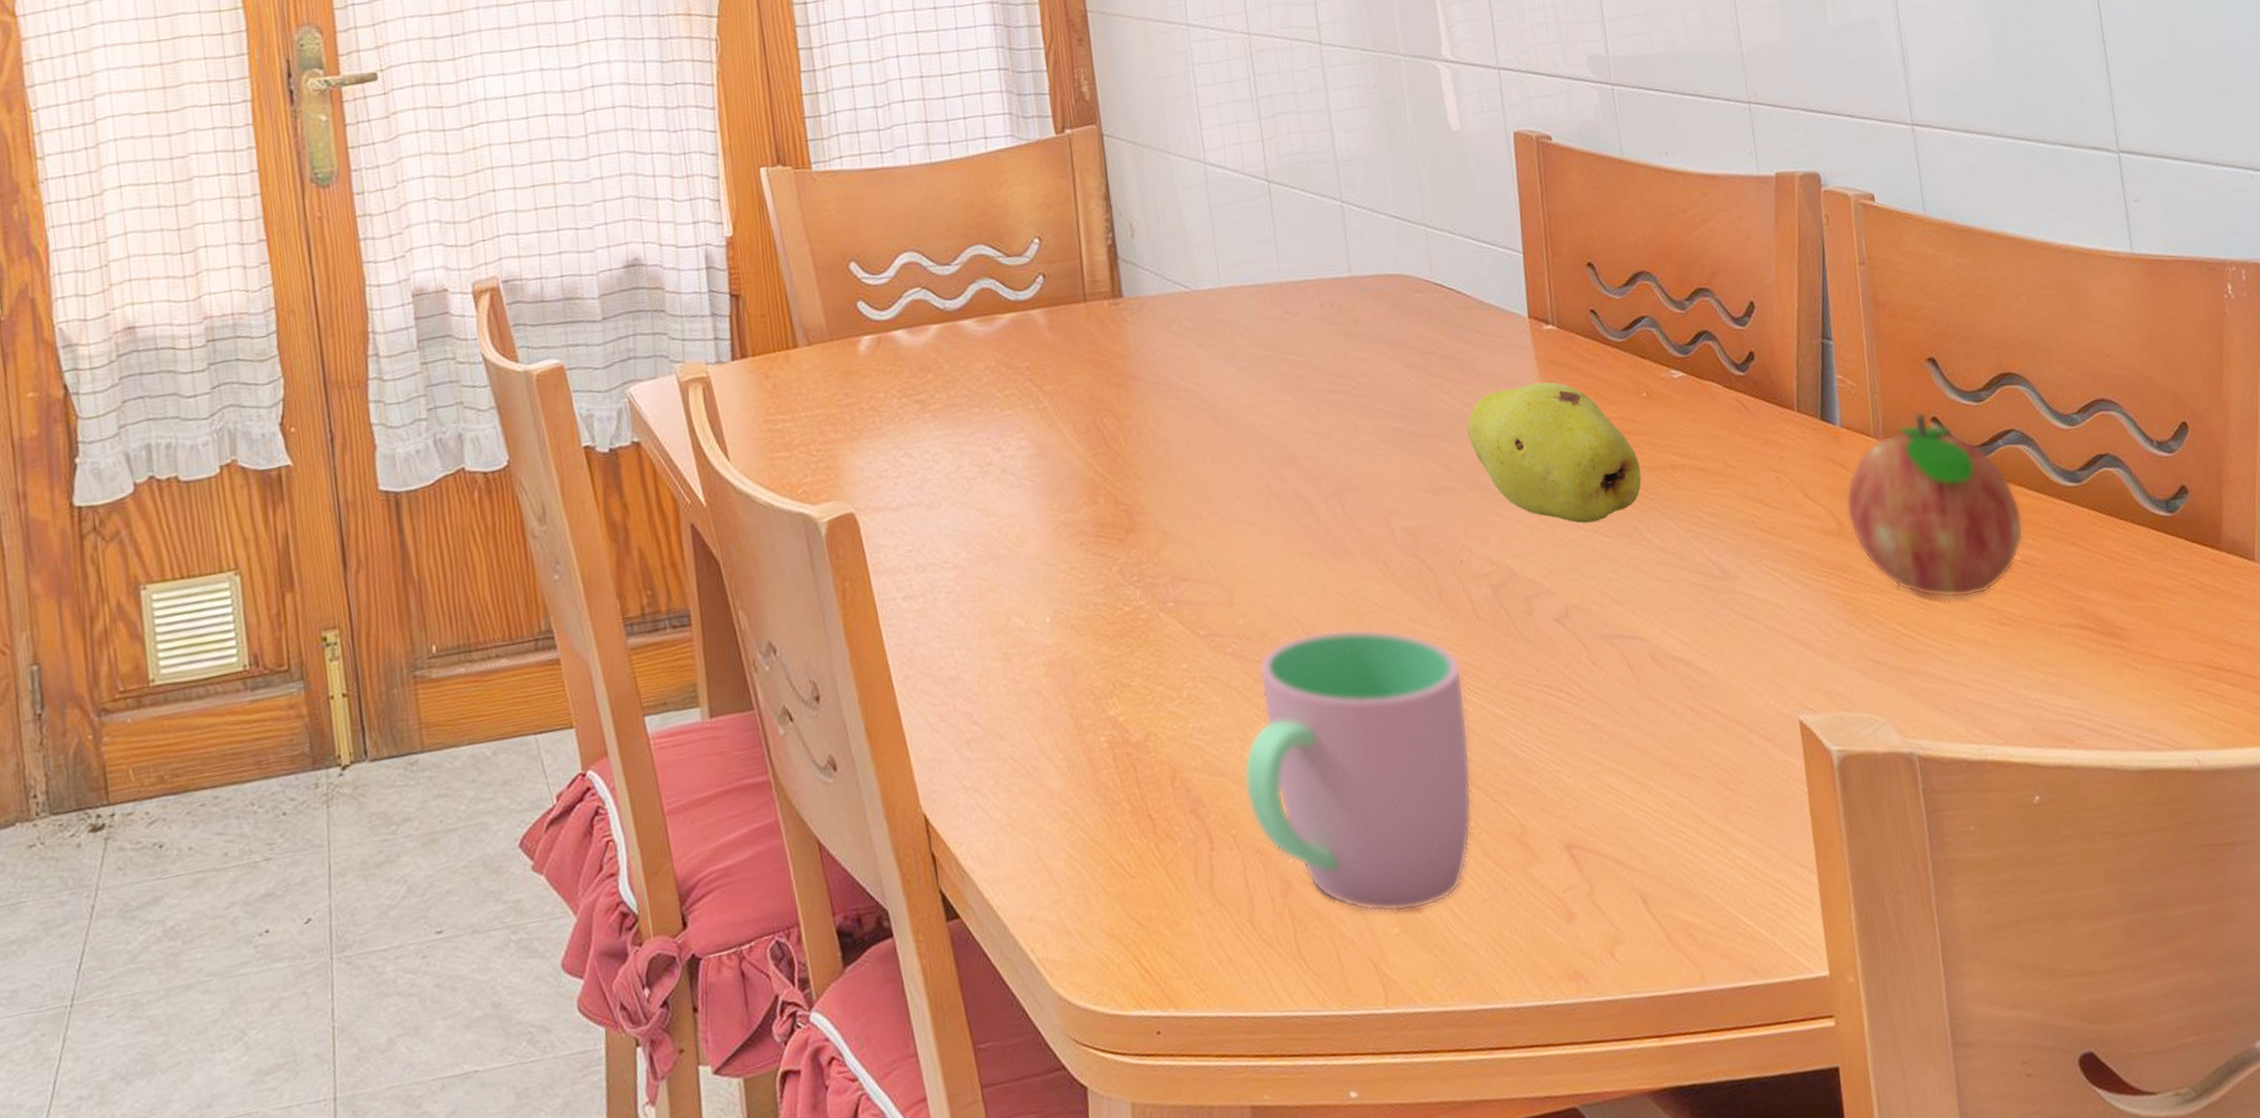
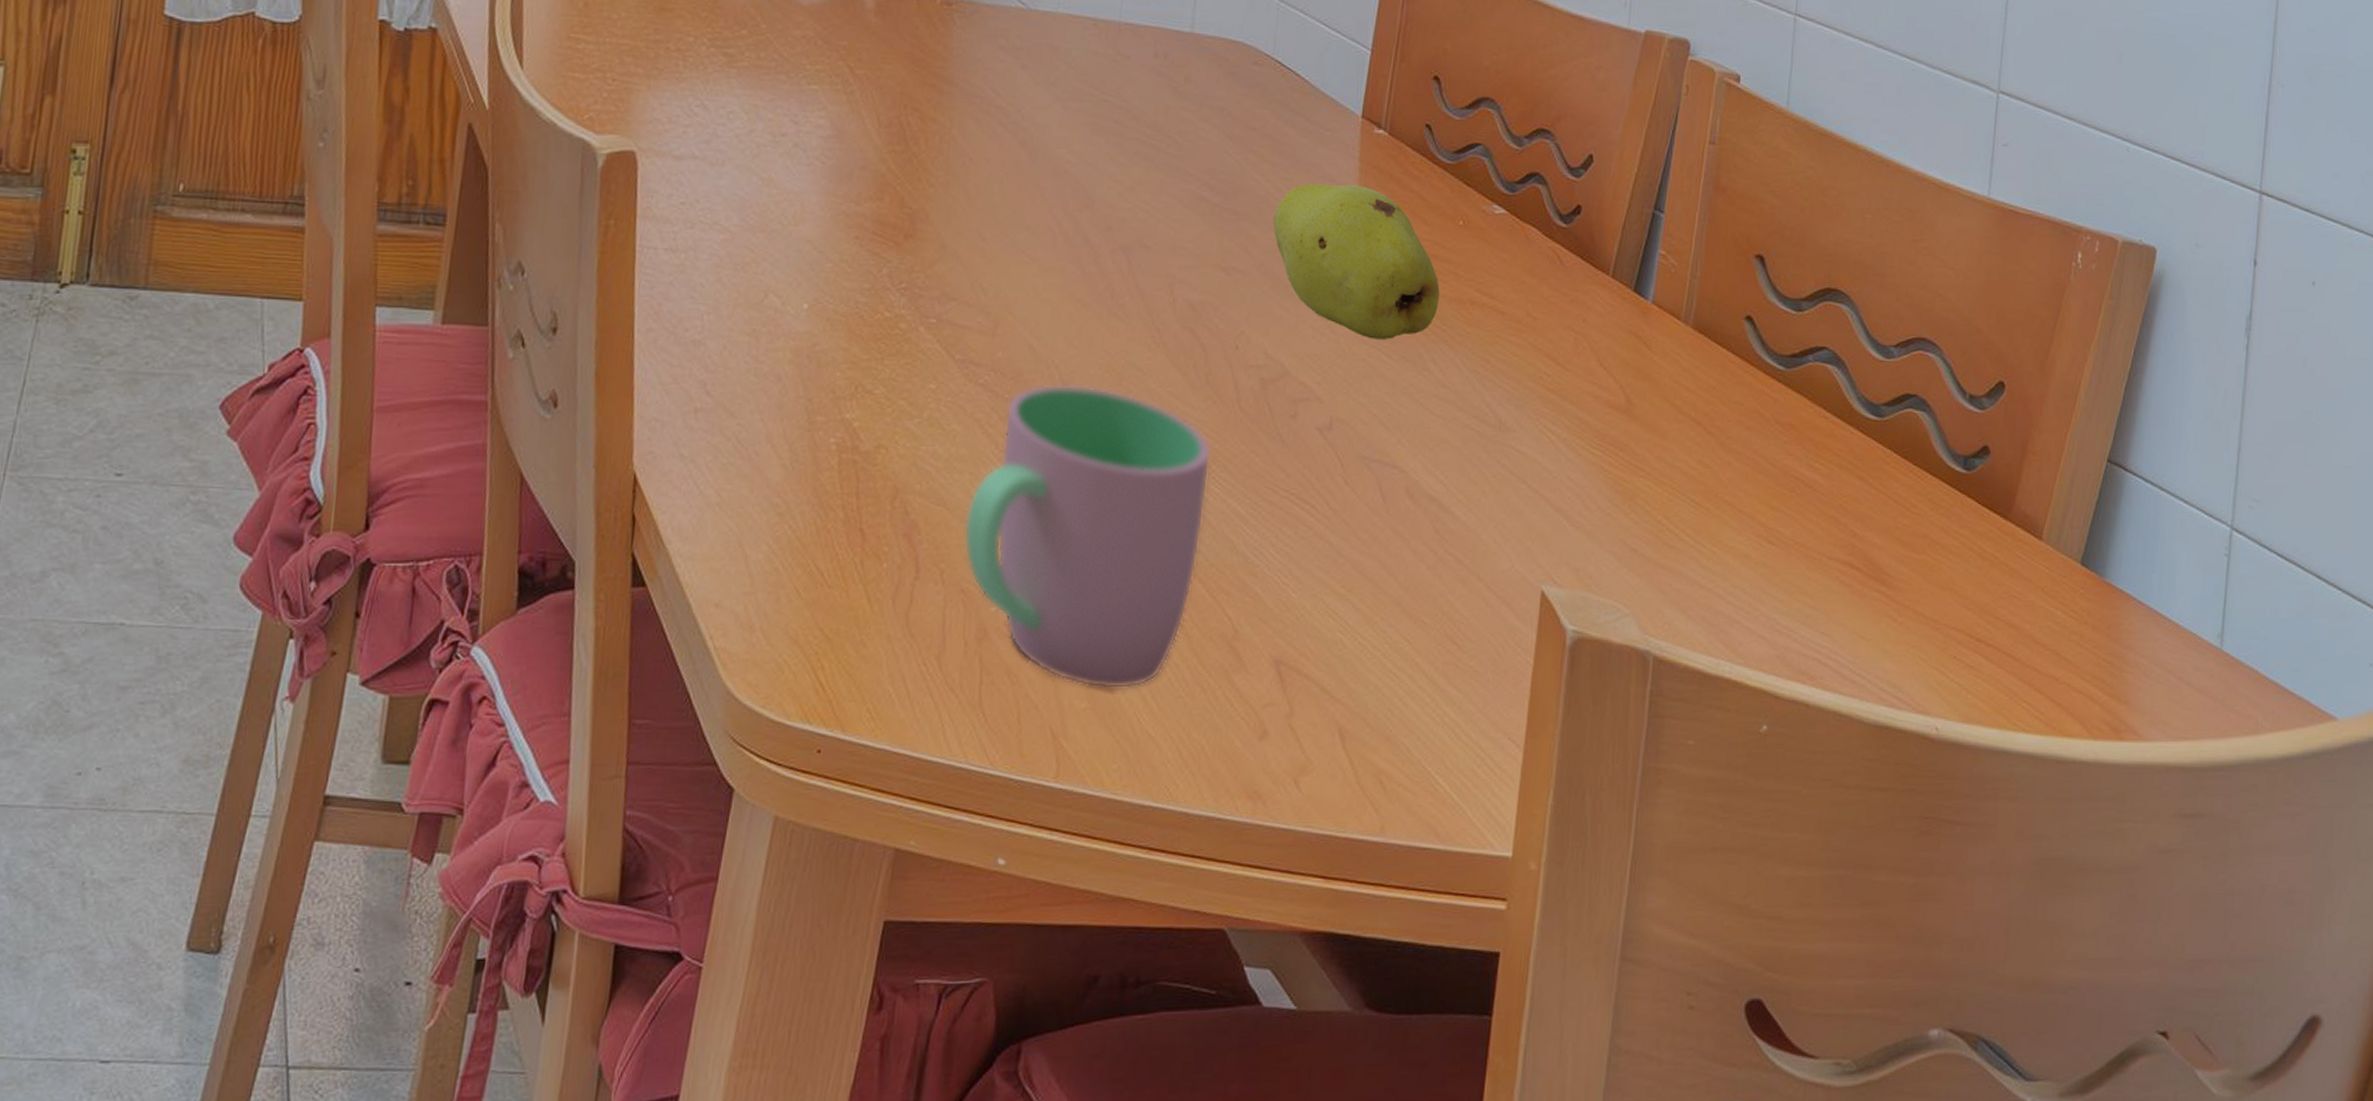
fruit: present [1846,411,2024,599] -> none [1638,306,1816,507]

